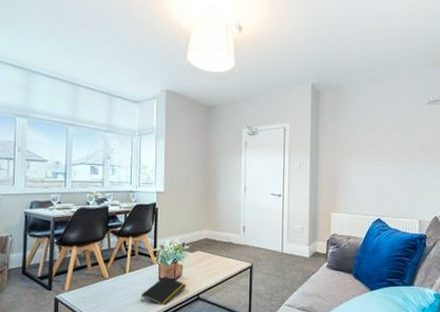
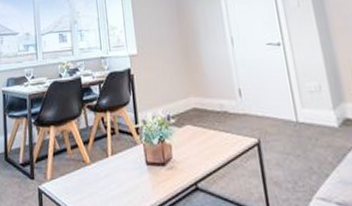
notepad: present [141,276,186,305] -> none [128,159,180,197]

